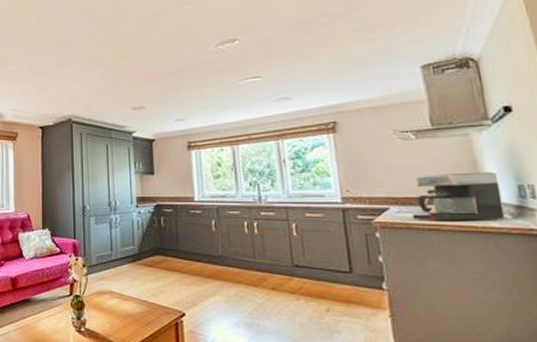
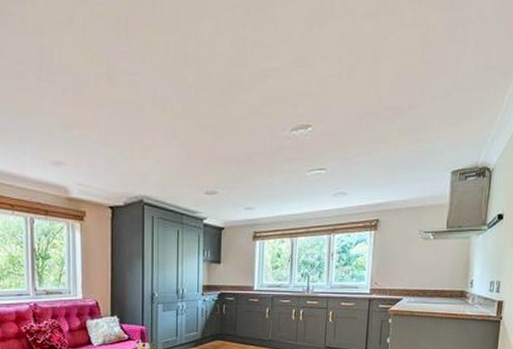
coffee maker: present [412,171,505,221] -> none [417,269,480,310]

